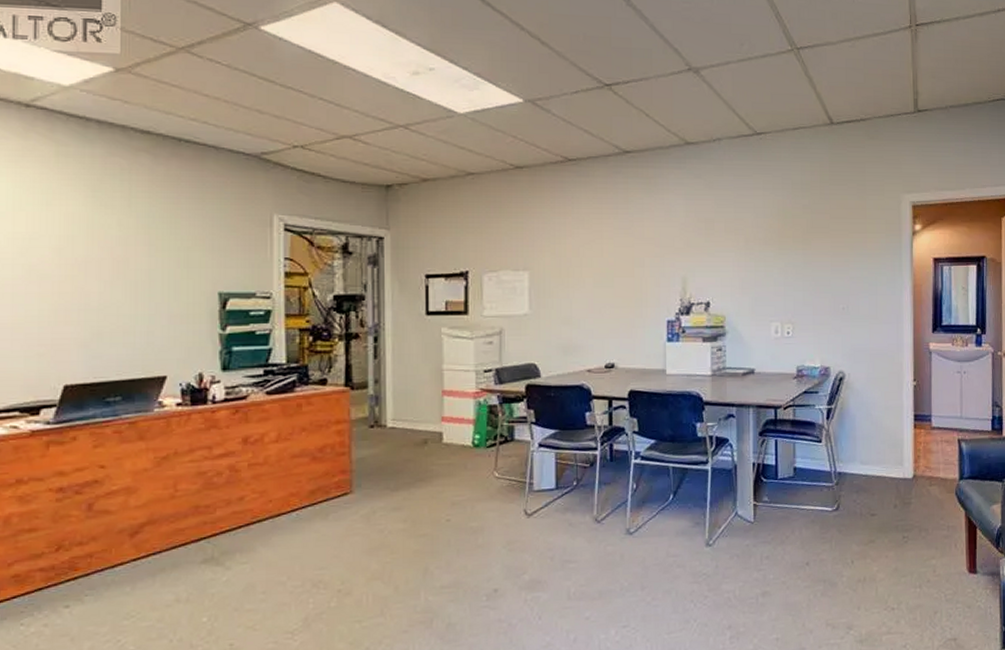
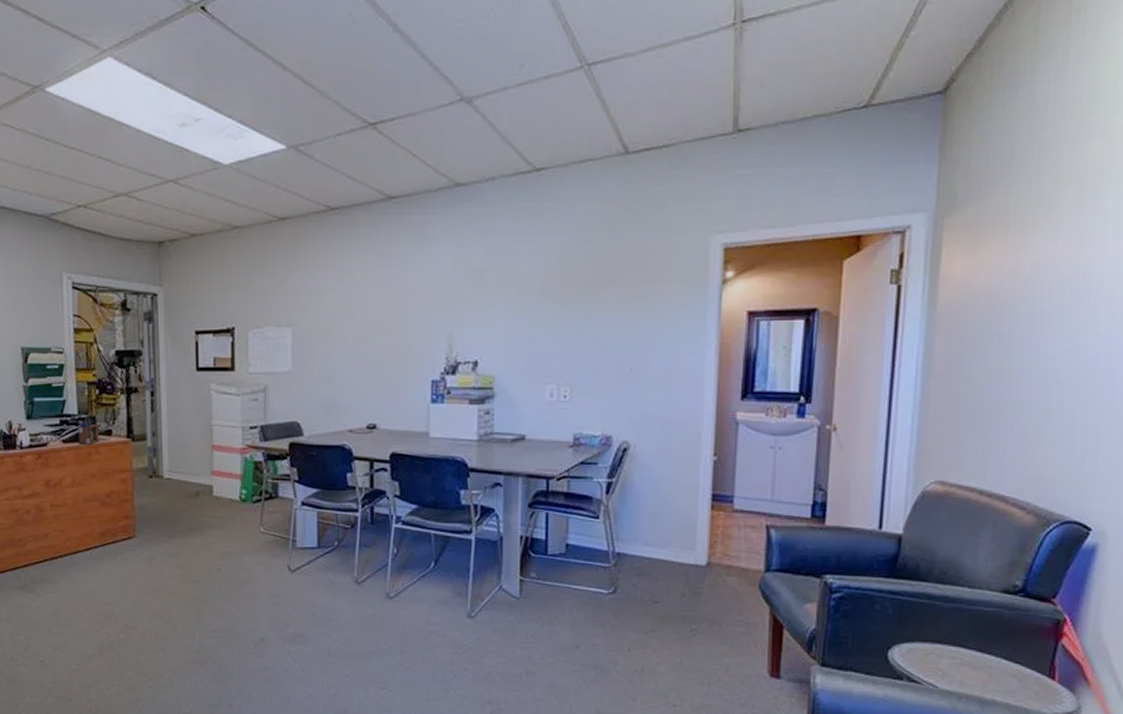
desk organizer: none [286,367,311,396] -> present [78,418,99,445]

